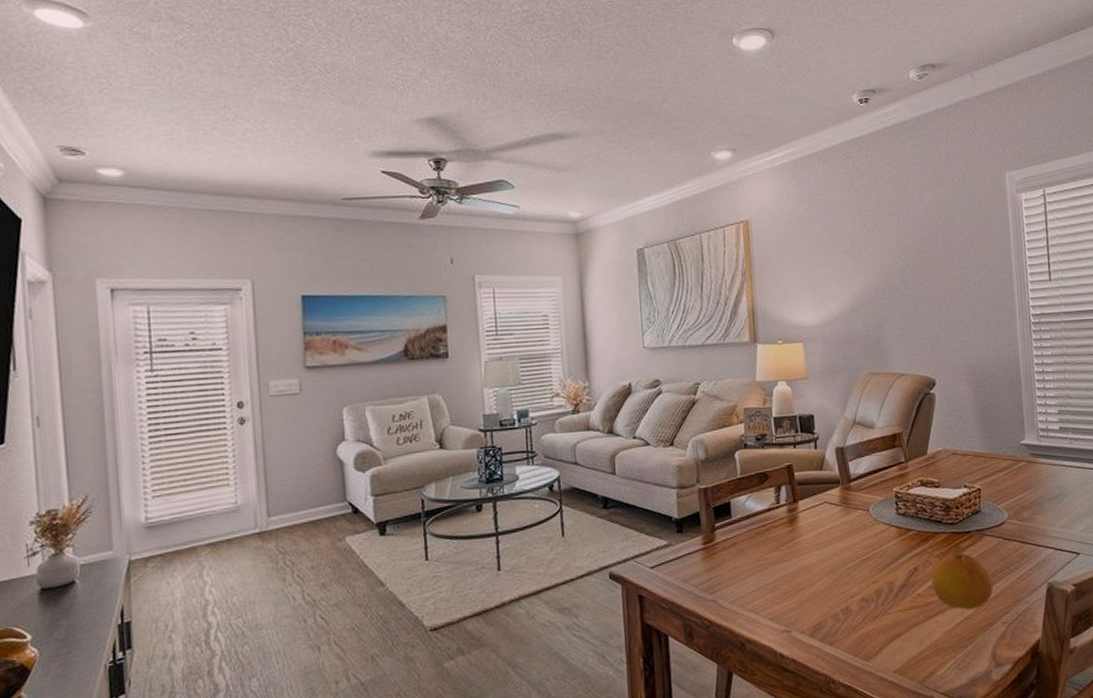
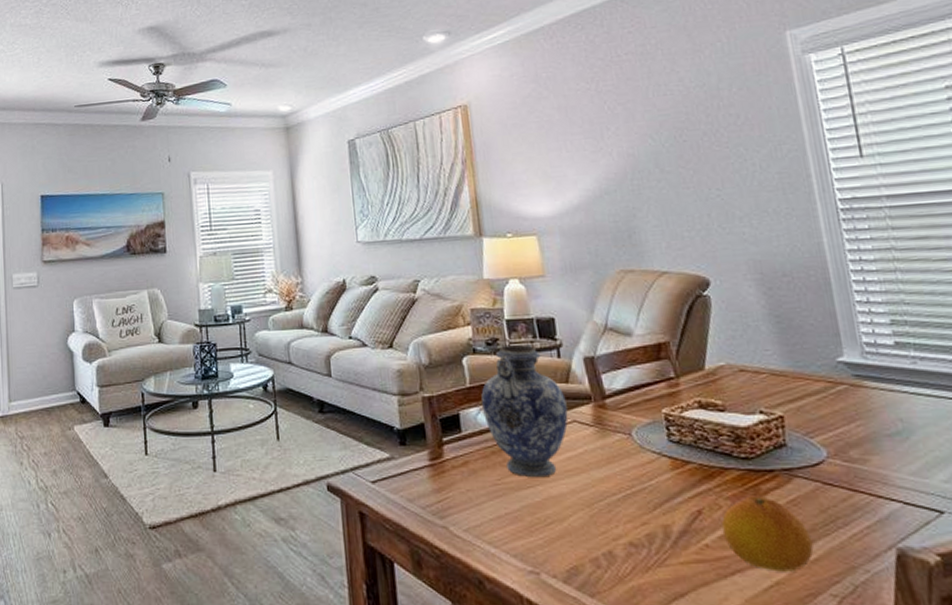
decorative vase: none [750,437,821,552] -> present [481,343,569,478]

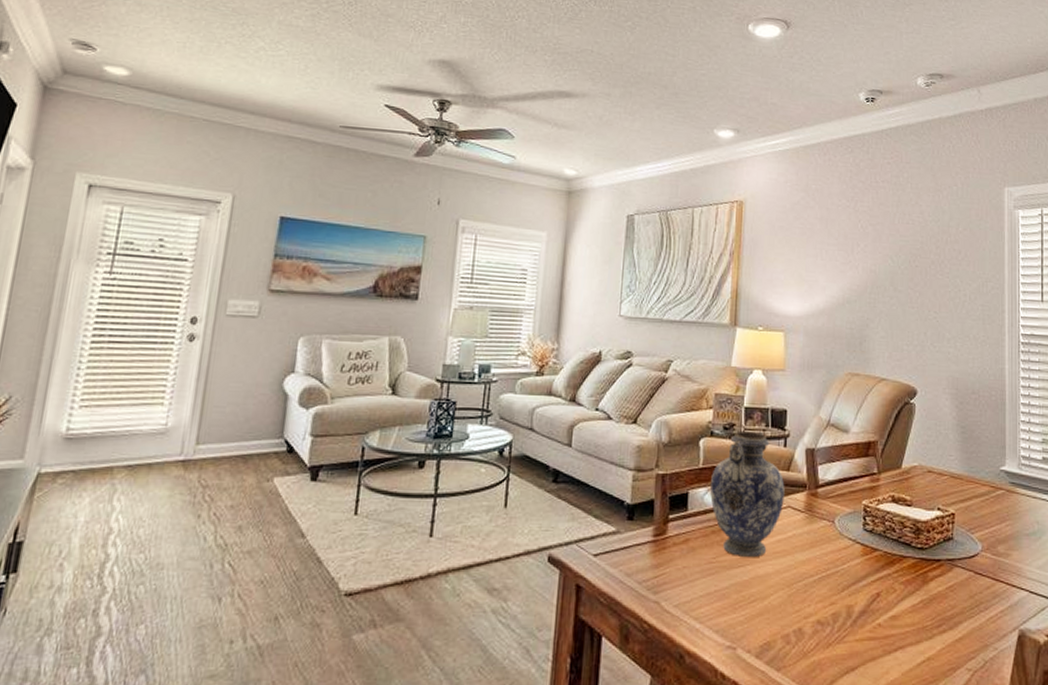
fruit: present [721,495,814,572] -> none [893,581,960,649]

